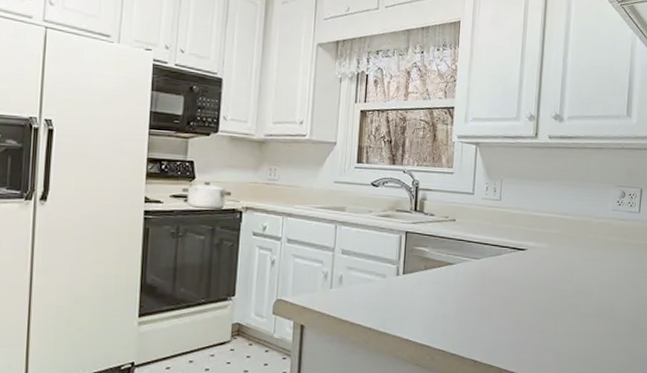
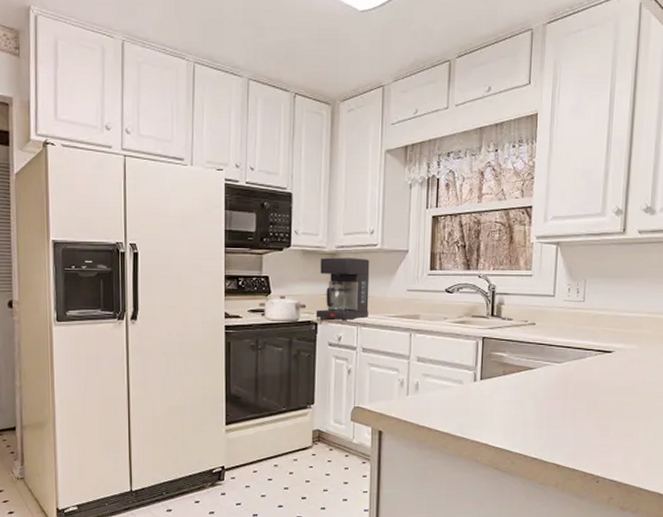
coffee maker: none [241,145,298,210] -> present [316,257,370,321]

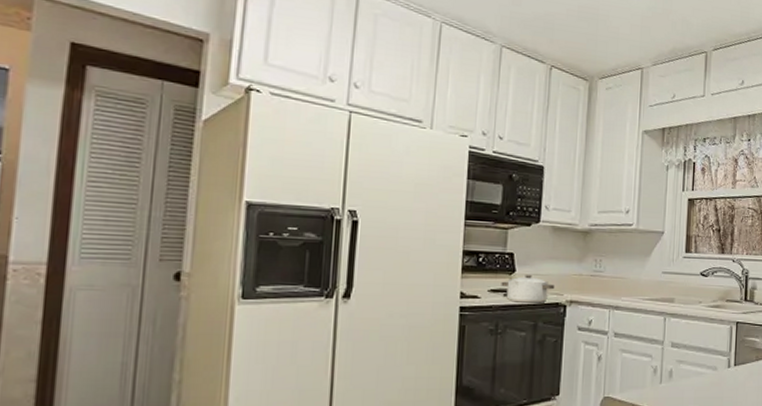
coffee maker: present [316,257,370,321] -> none [565,235,625,303]

